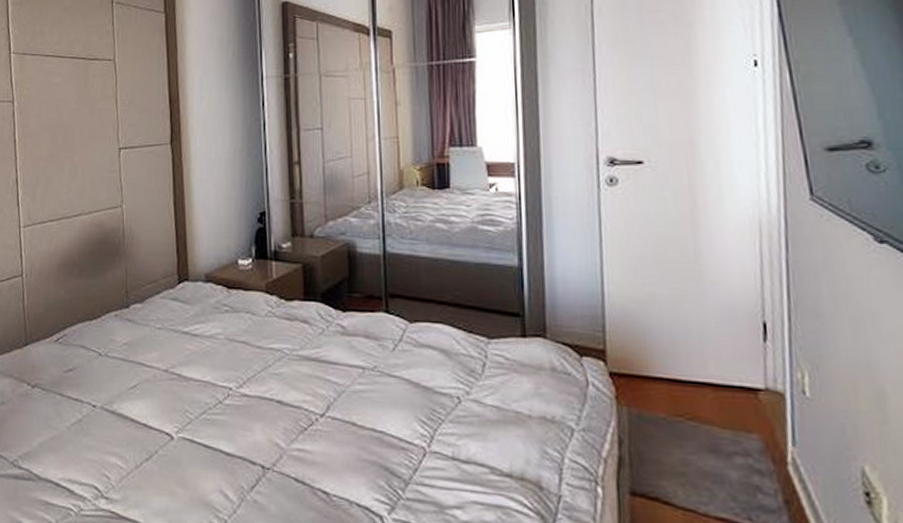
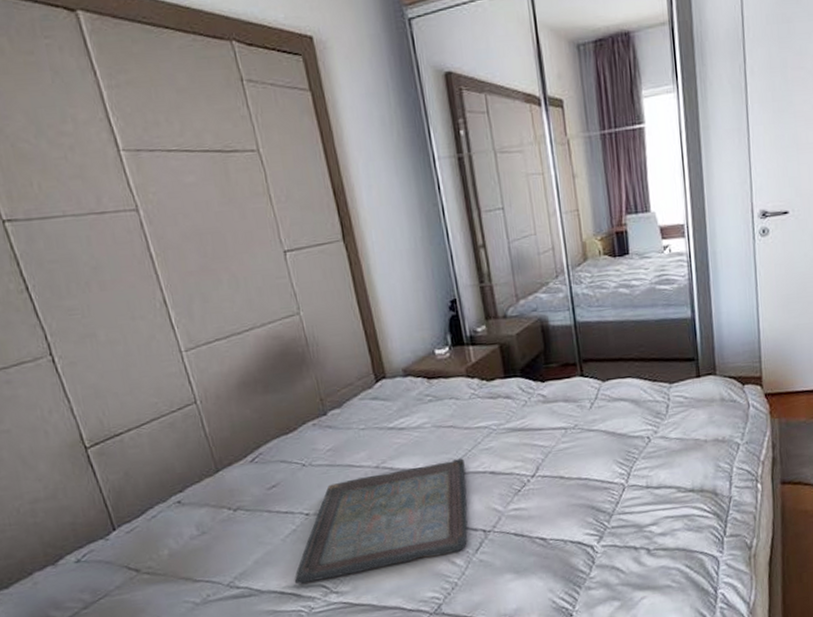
serving tray: none [70,378,252,485] -> present [294,458,468,584]

